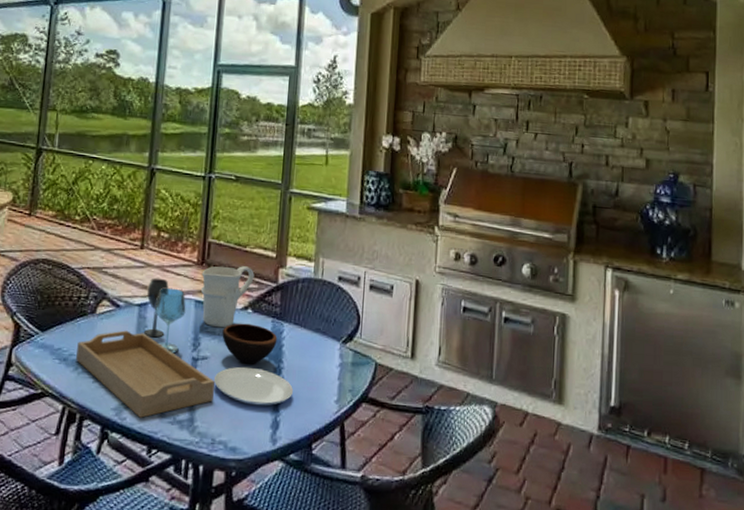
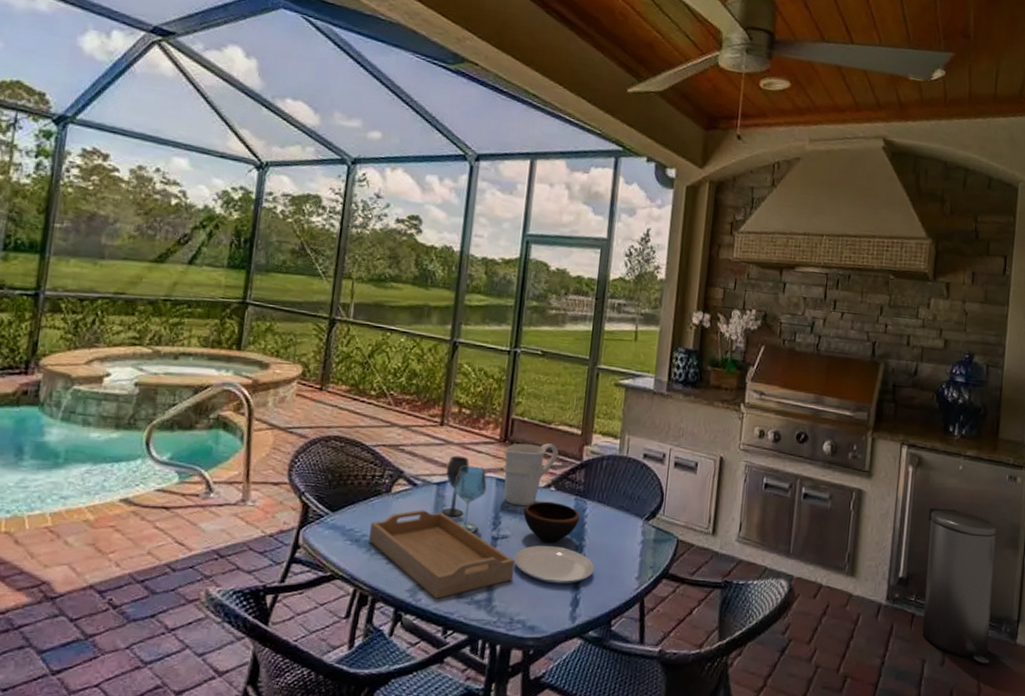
pedal bin: none [639,333,717,501] -> present [922,507,997,663]

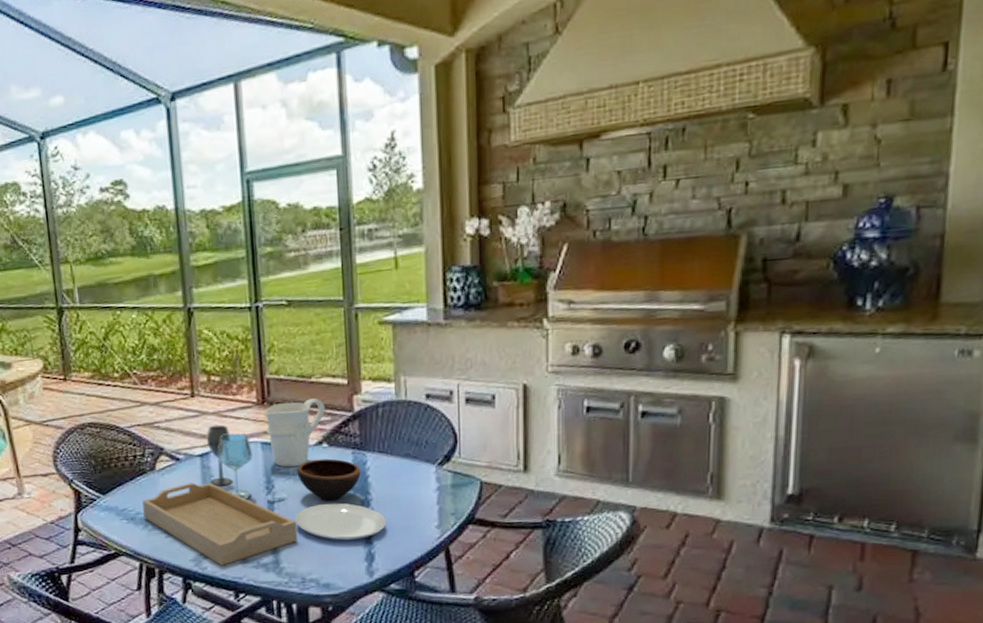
pedal bin: present [922,507,997,663] -> none [827,403,940,584]

